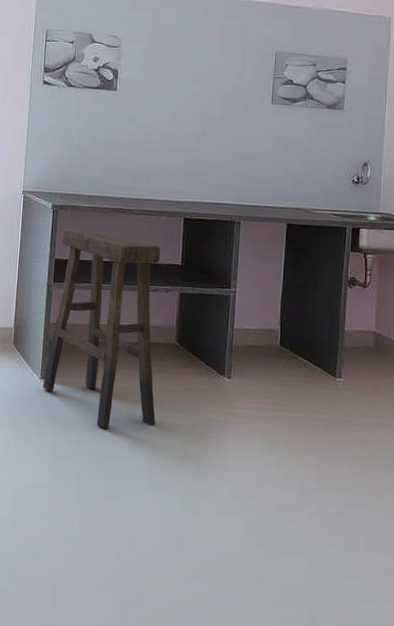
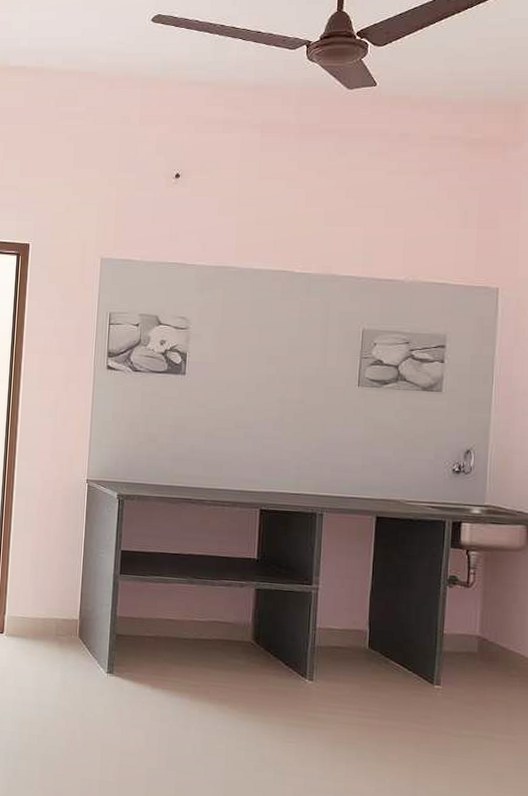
stool: present [43,228,161,430] -> none [110,519,235,728]

